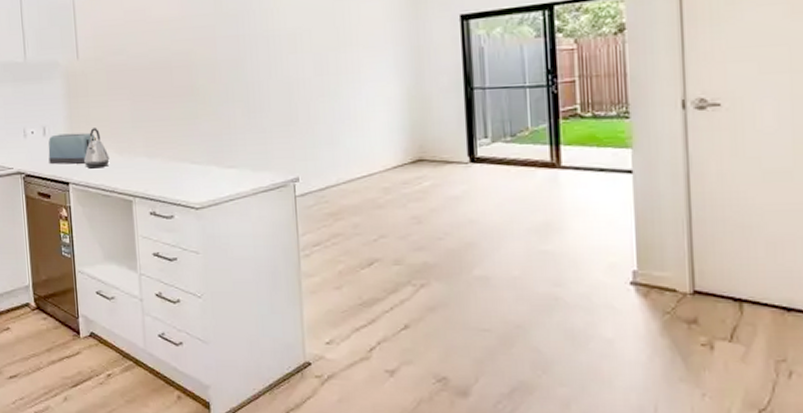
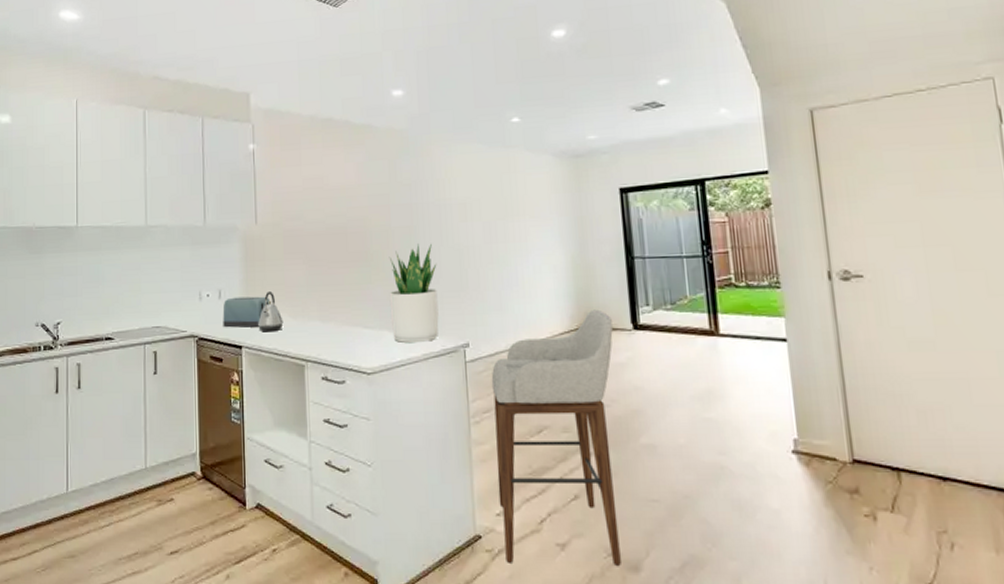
planter: none [215,76,268,179] -> present [389,243,439,344]
bar stool: none [321,142,450,391] -> present [491,309,621,565]

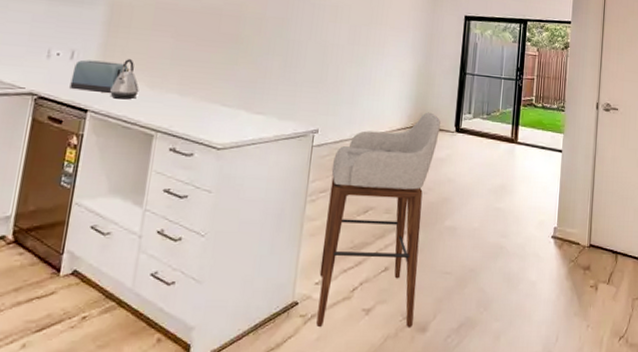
planter: present [389,243,439,344] -> none [249,35,303,125]

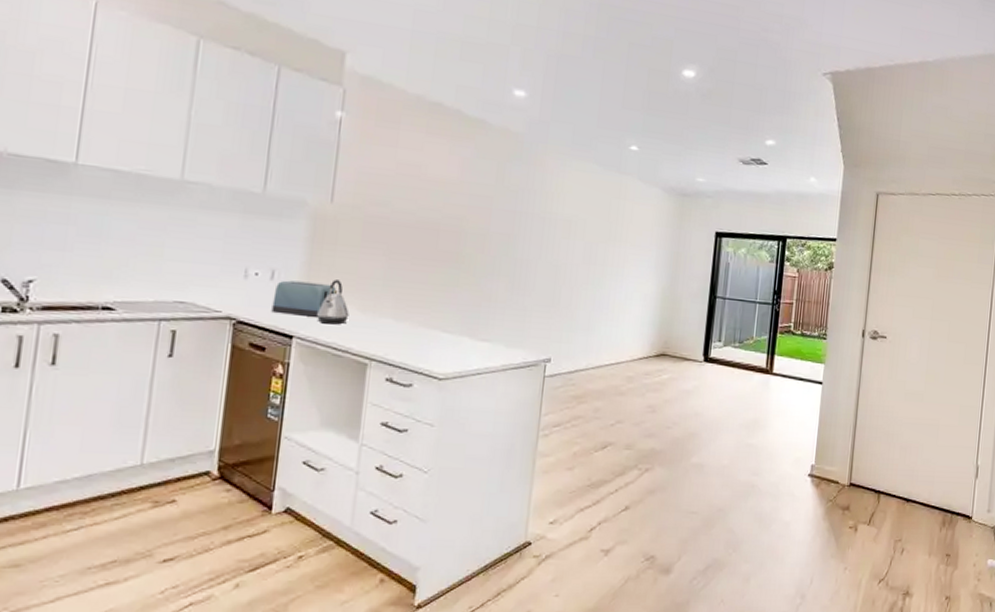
bar stool: present [316,112,441,327] -> none [551,339,687,569]

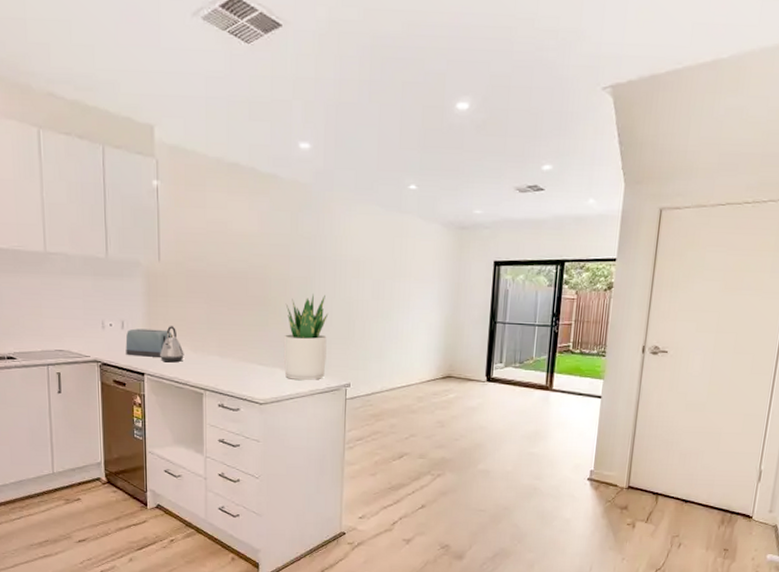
planter: none [473,253,532,353] -> present [283,294,329,381]

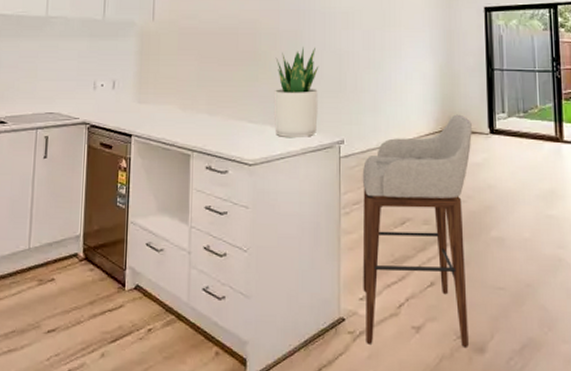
toaster: present [125,328,171,357] -> none [115,88,161,117]
kettle: present [160,326,184,363] -> none [149,84,173,123]
bar stool: none [362,363,471,555] -> present [362,114,472,347]

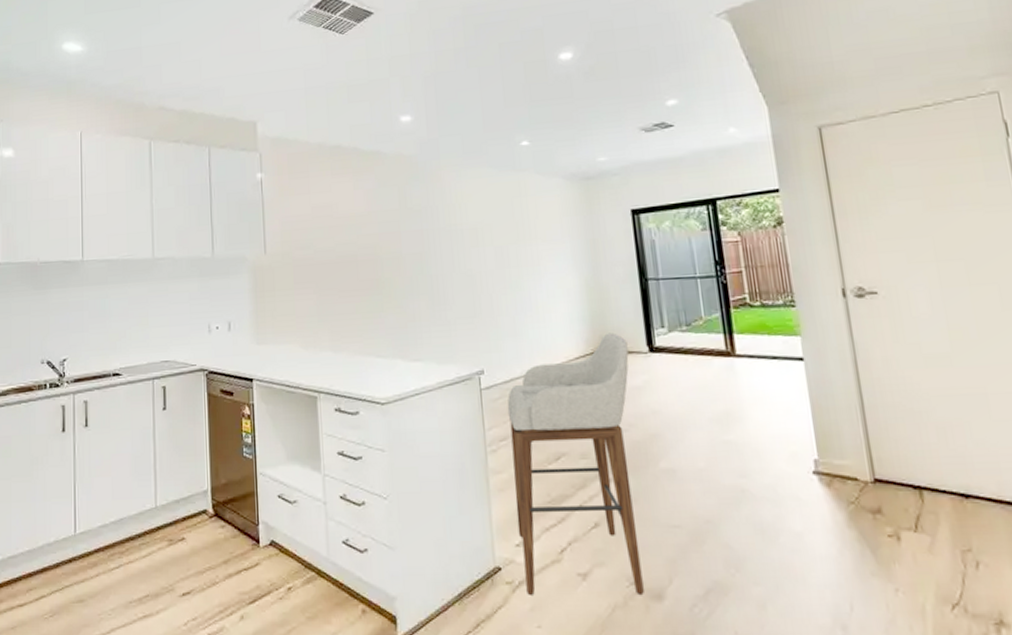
planter: present [273,47,319,139] -> none [400,269,453,372]

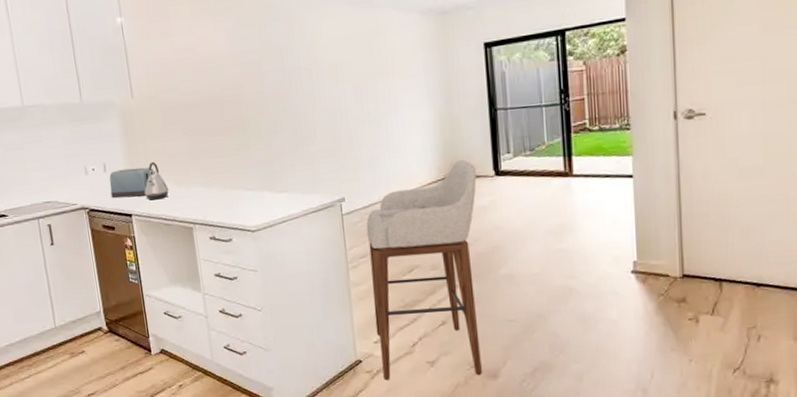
toaster: none [232,327,280,360] -> present [109,167,154,198]
kettle: none [269,322,295,364] -> present [144,162,169,201]

